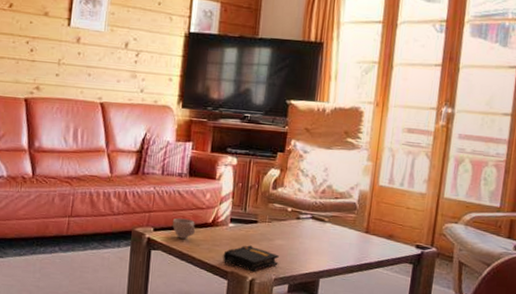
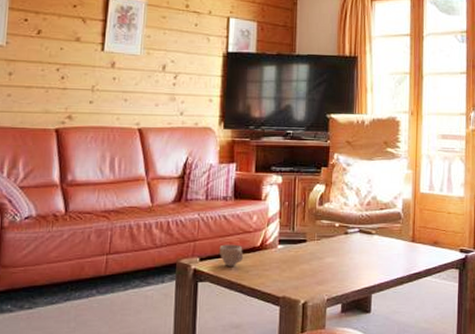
book: present [223,245,279,272] -> none [273,266,330,295]

